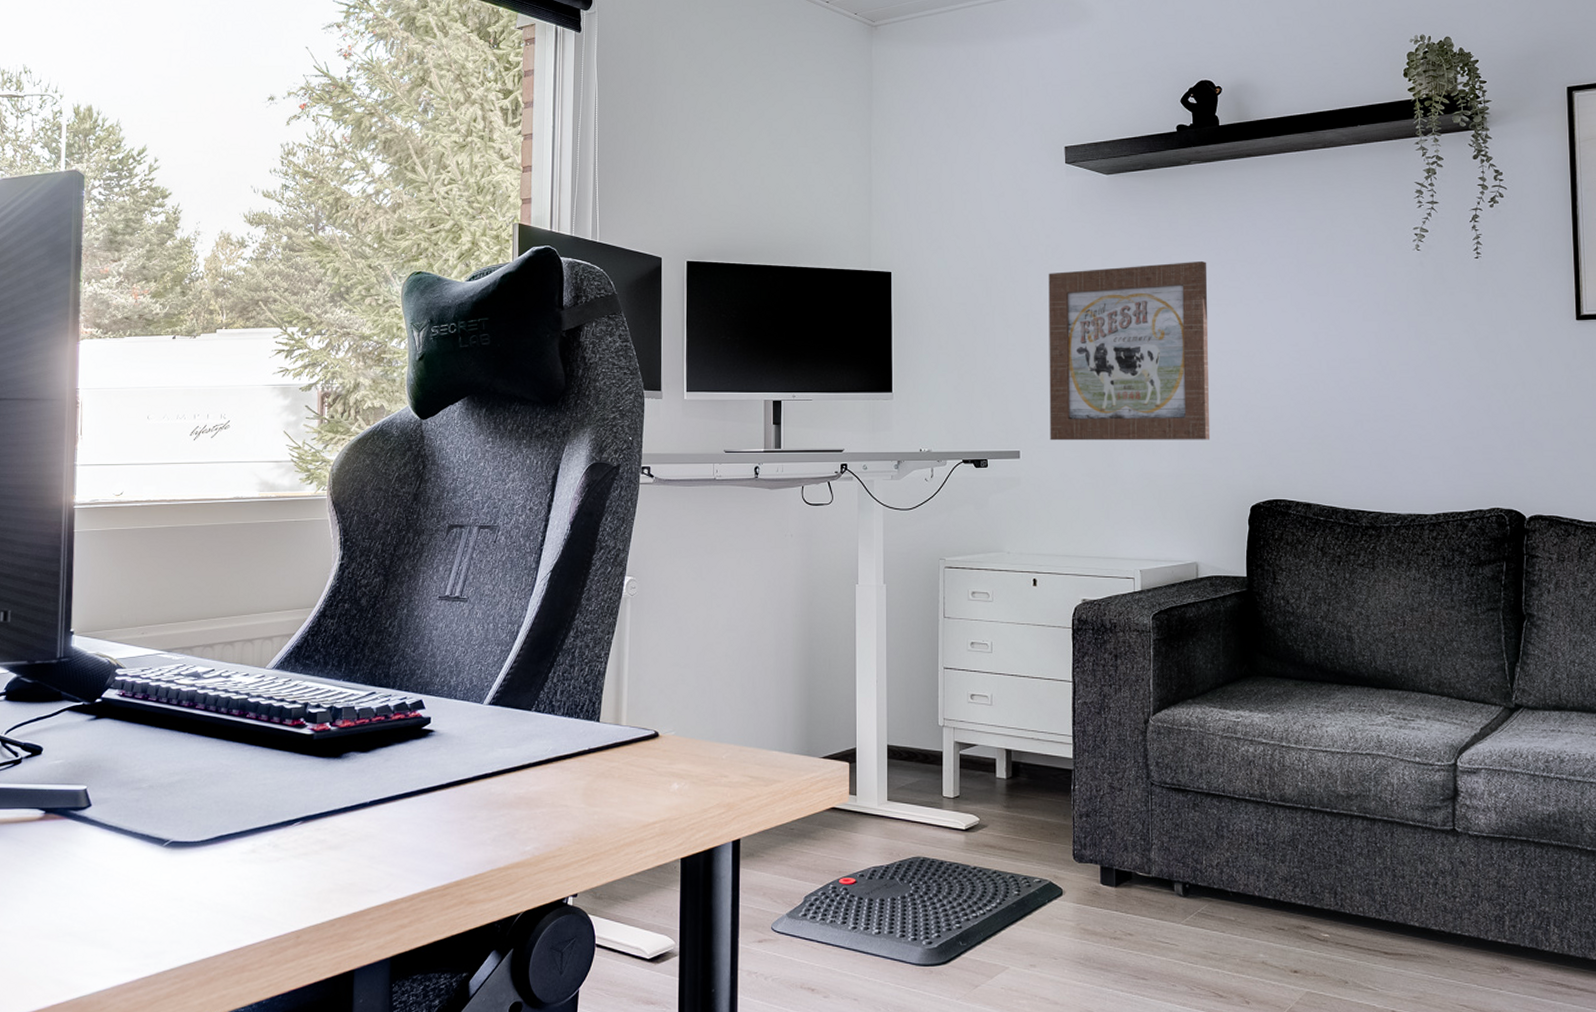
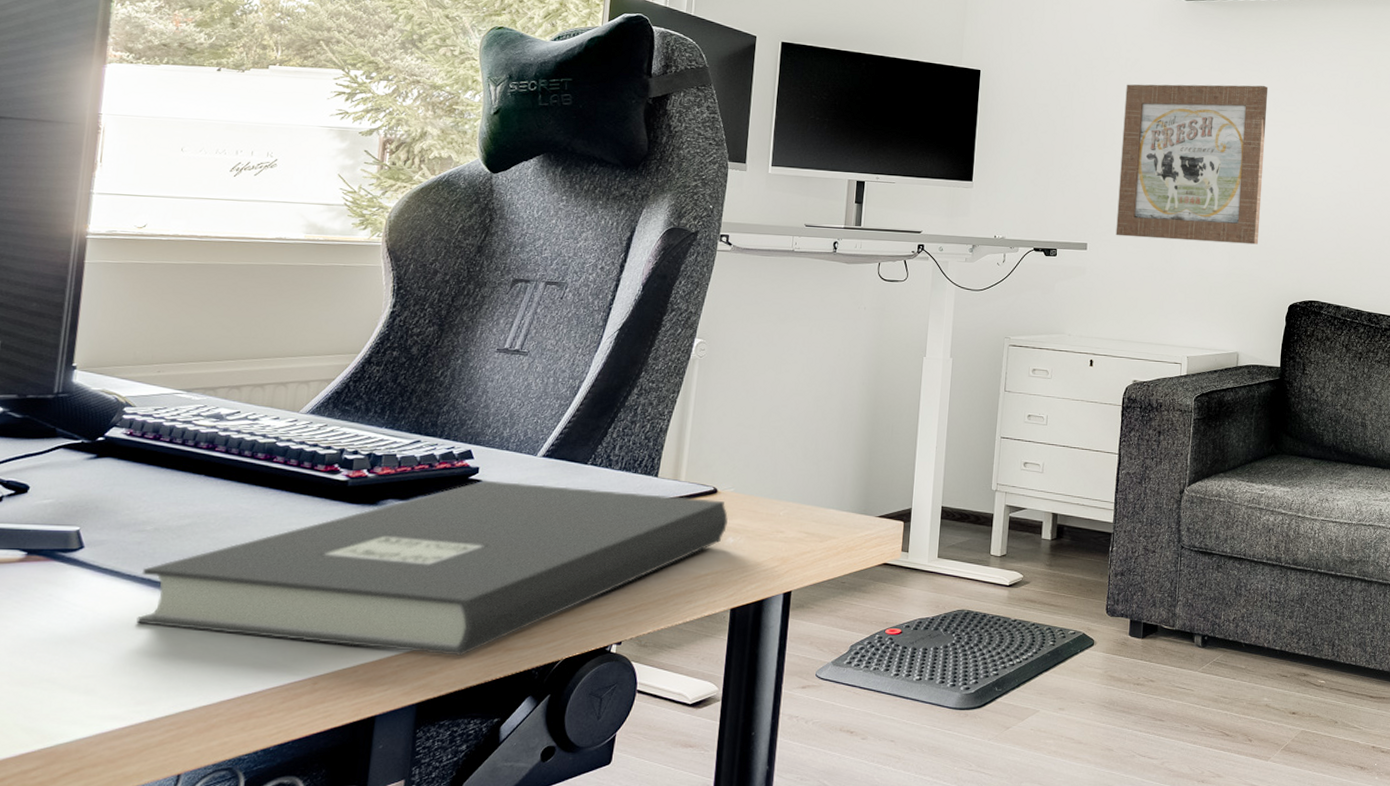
book: none [140,731,671,909] -> present [136,481,728,656]

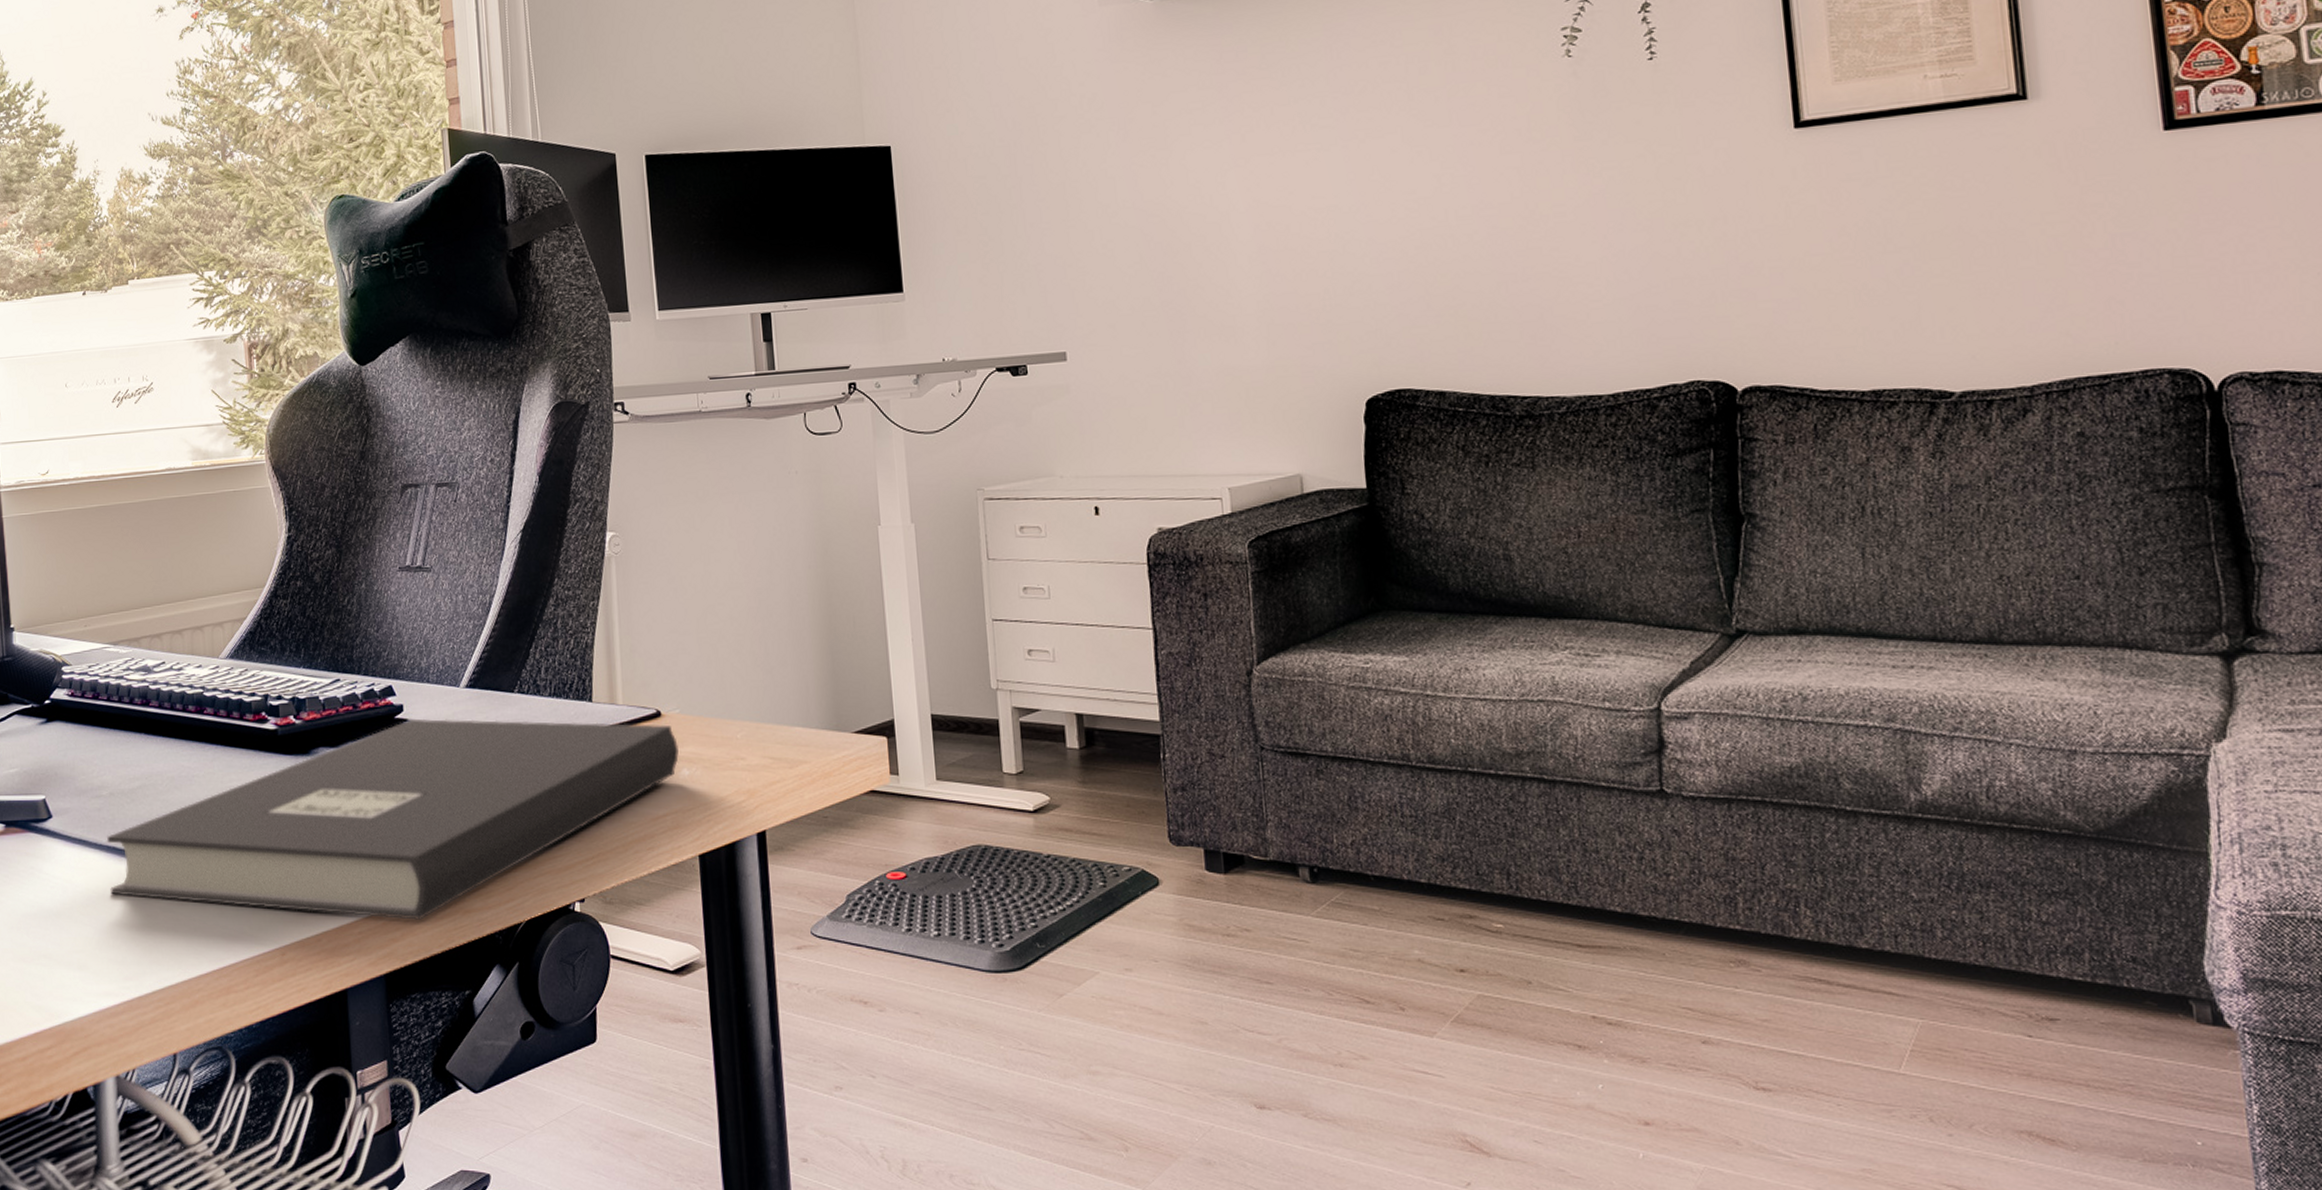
wall art: present [1115,84,1269,245] -> none [1085,97,1308,337]

